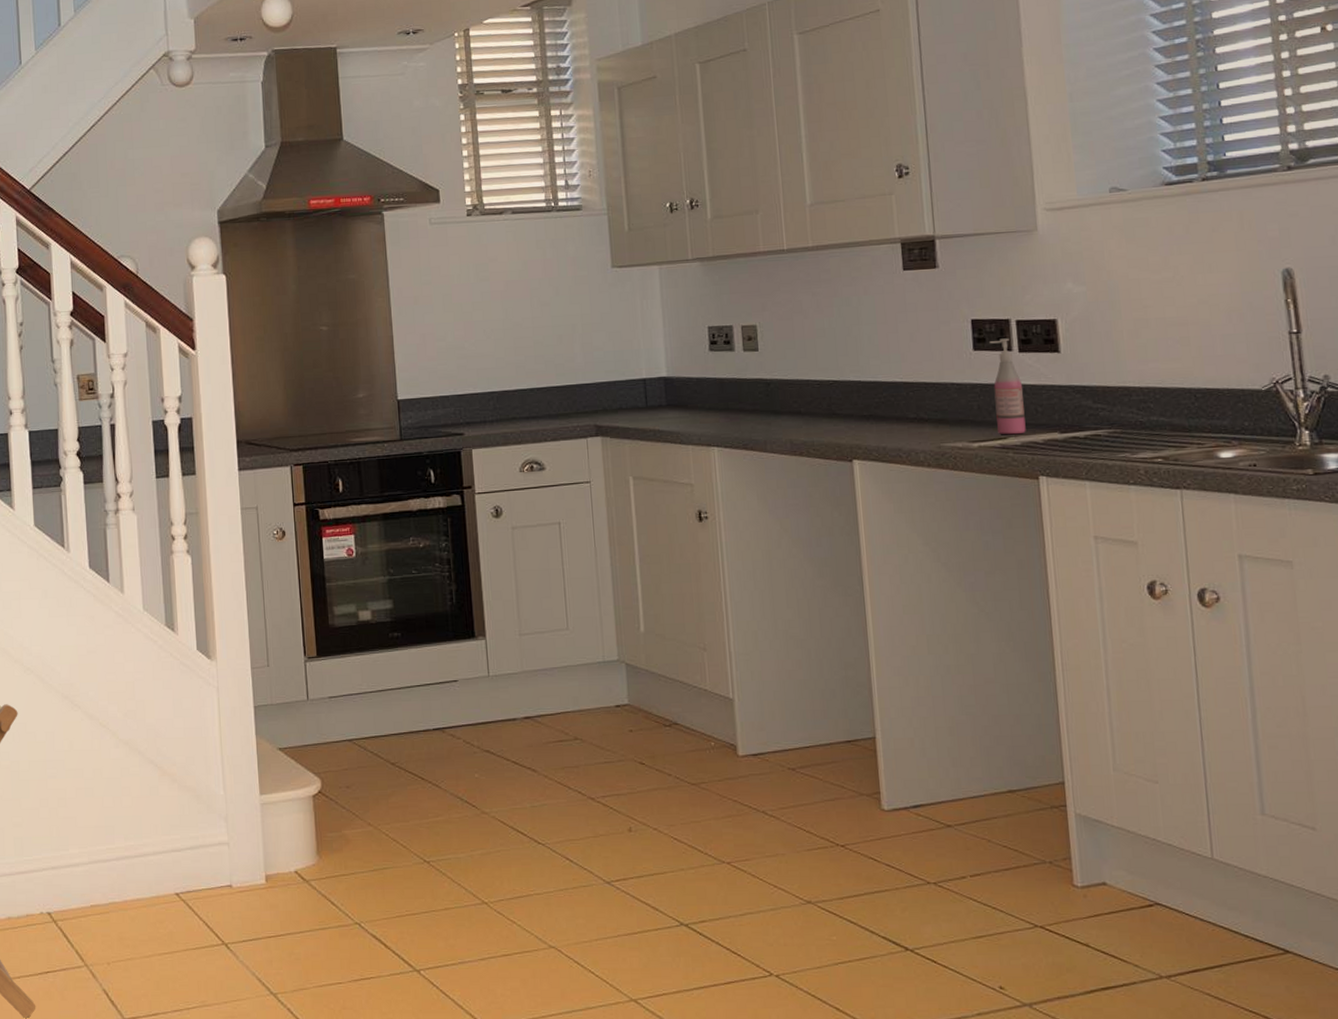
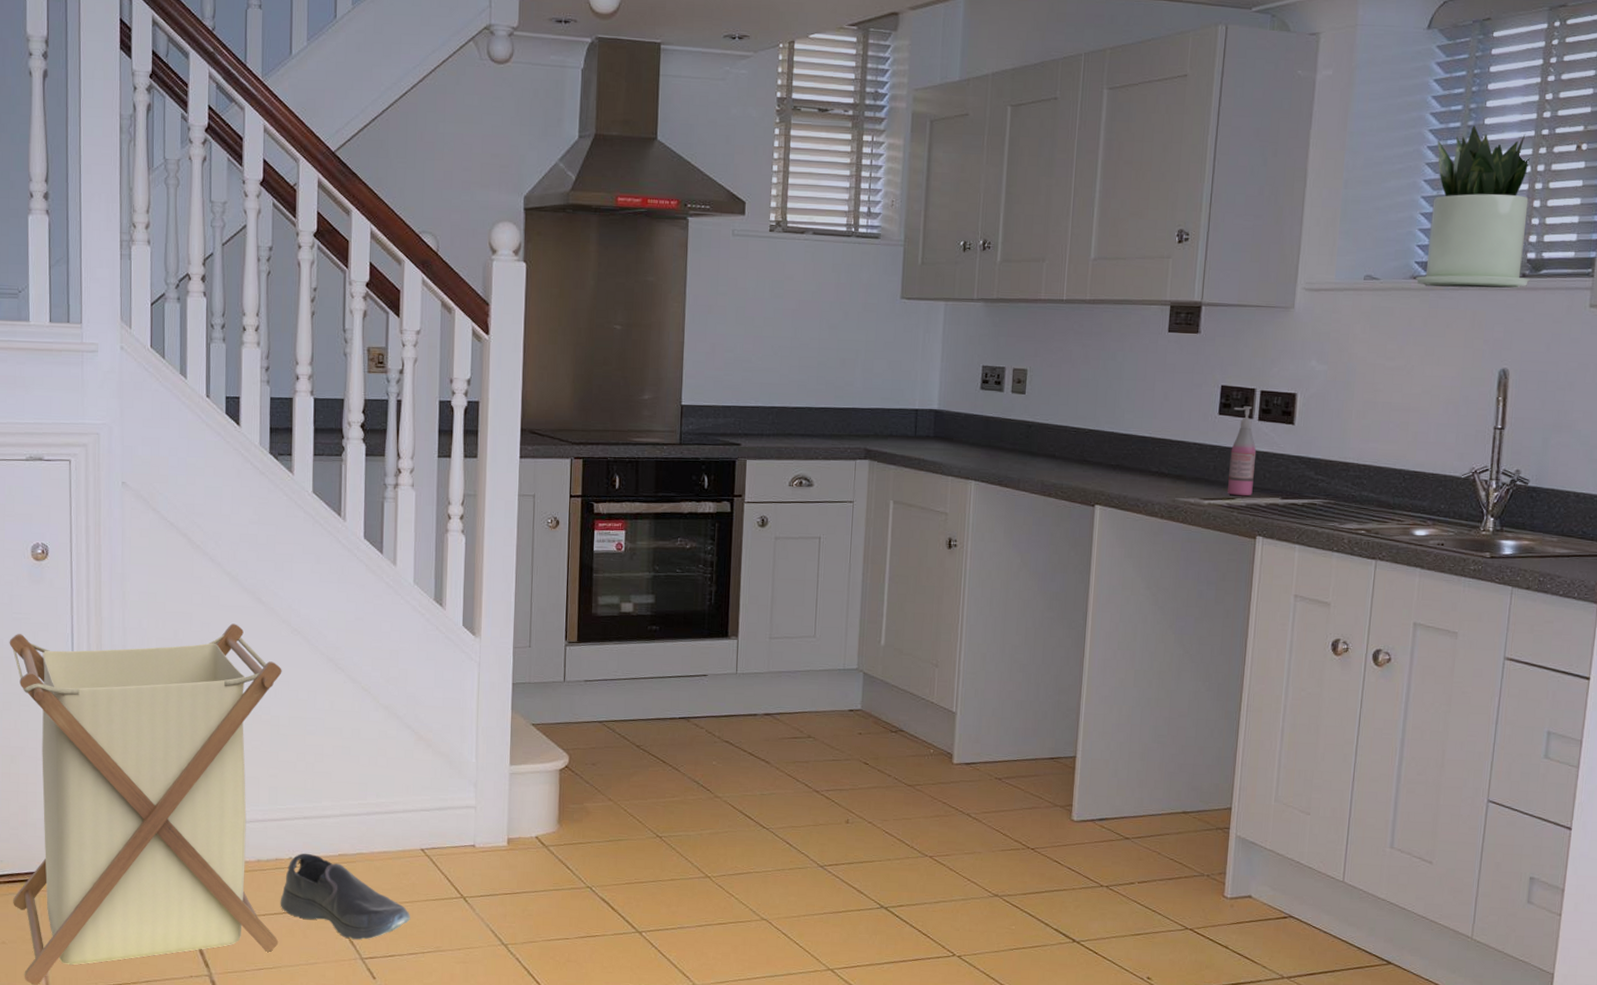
shoe: none [34,906,172,998] -> present [280,853,411,940]
planter: none [1164,21,1299,193] -> present [1414,125,1531,290]

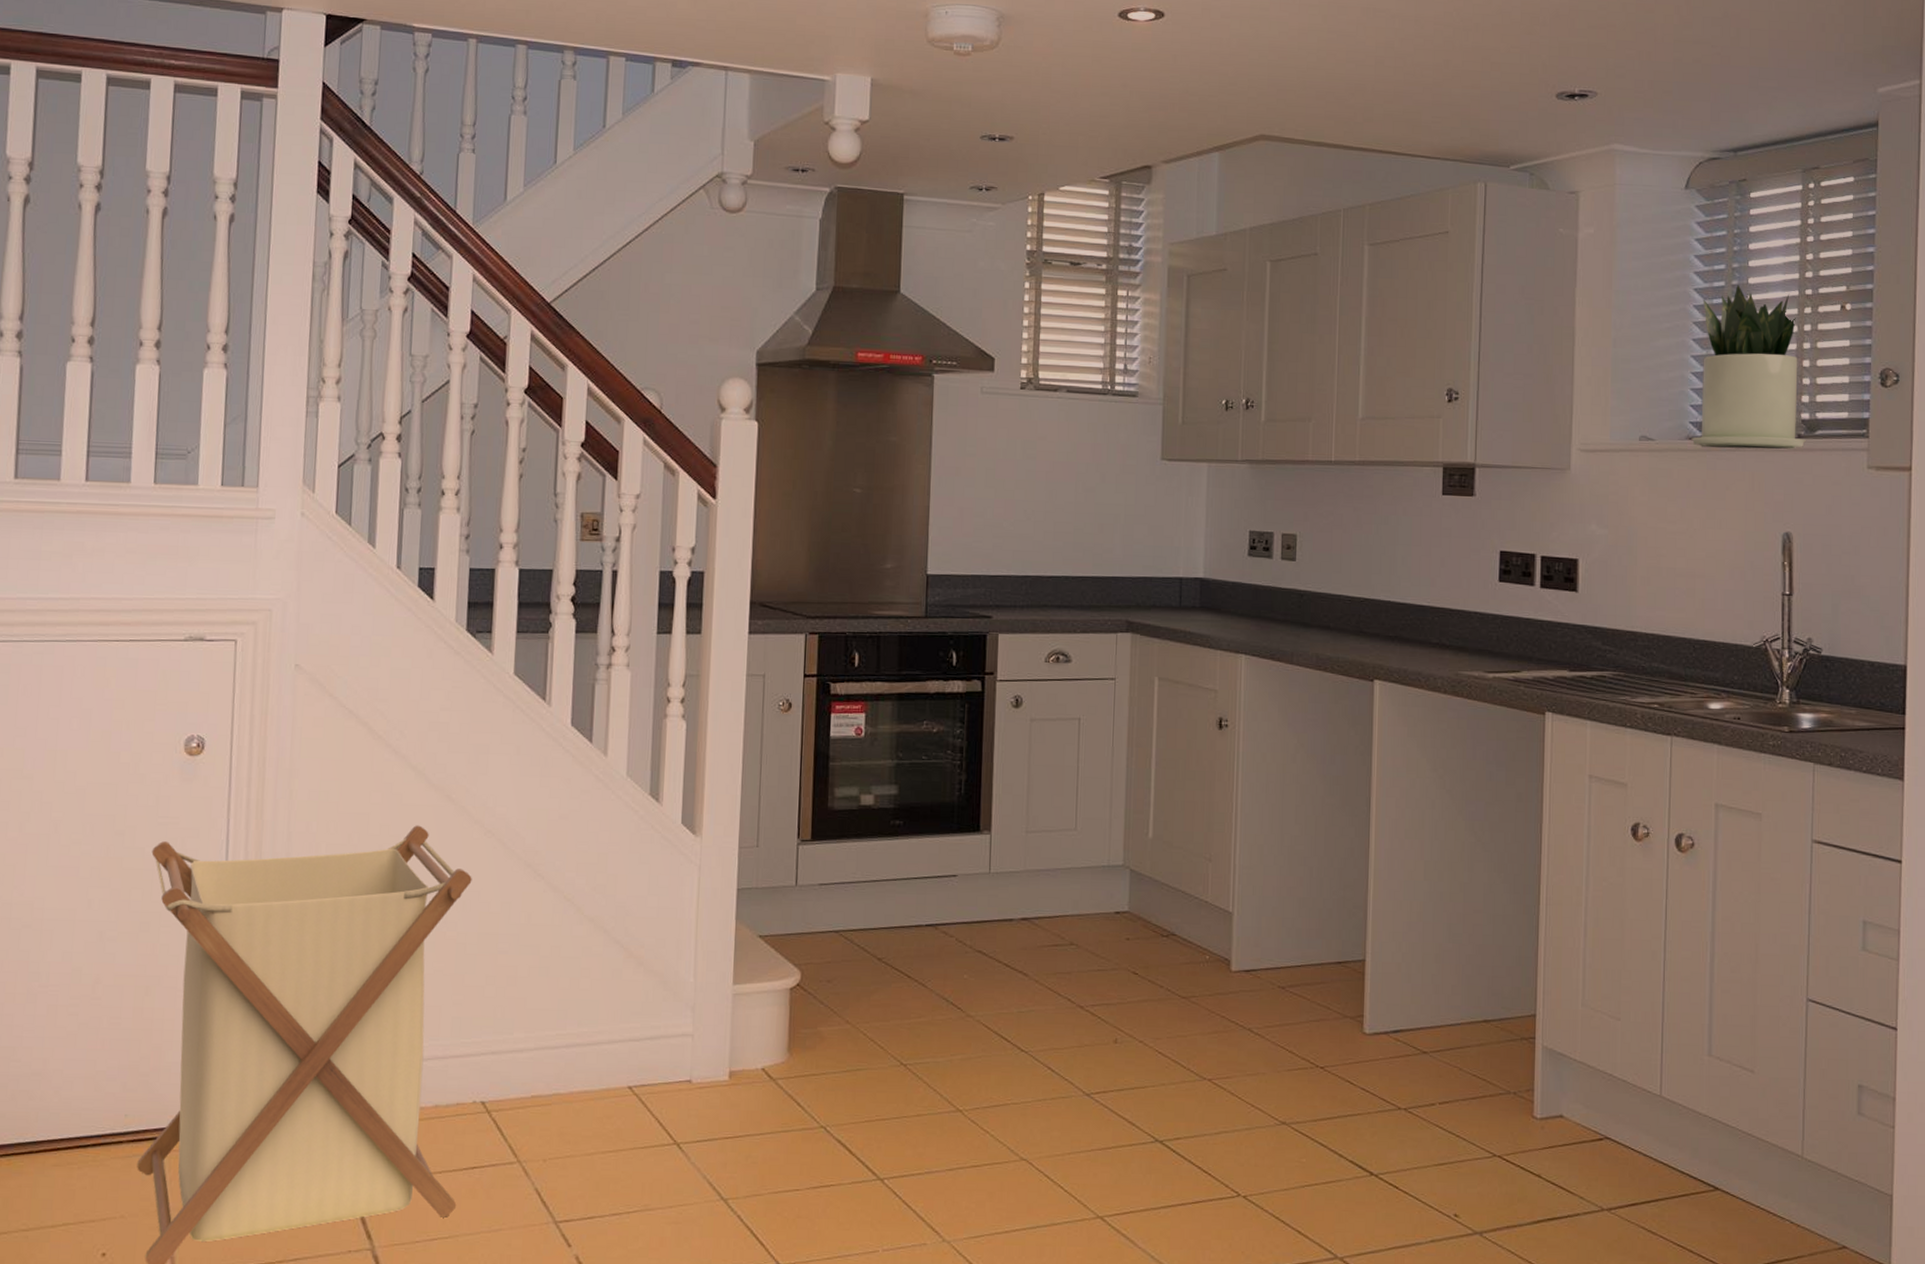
shoe: present [280,853,411,940] -> none [460,1095,615,1199]
soap dispenser: present [1228,406,1257,497] -> none [1513,572,1541,669]

